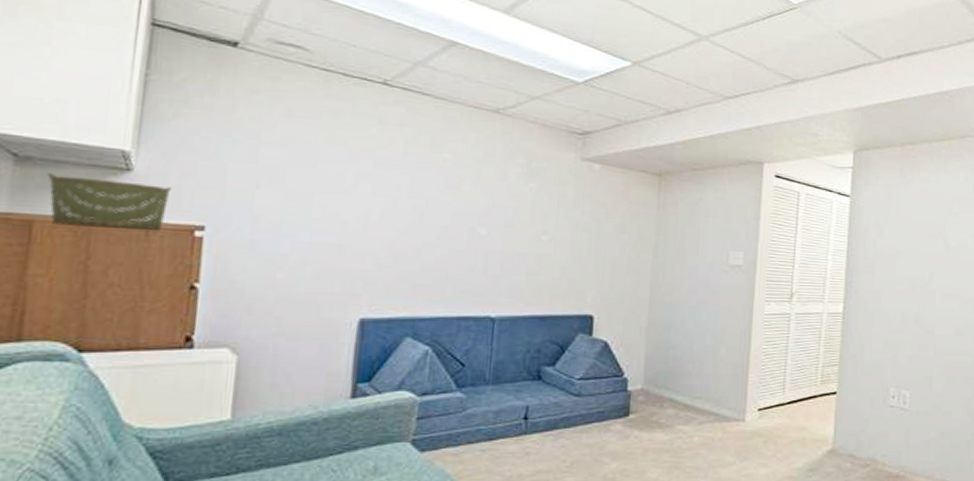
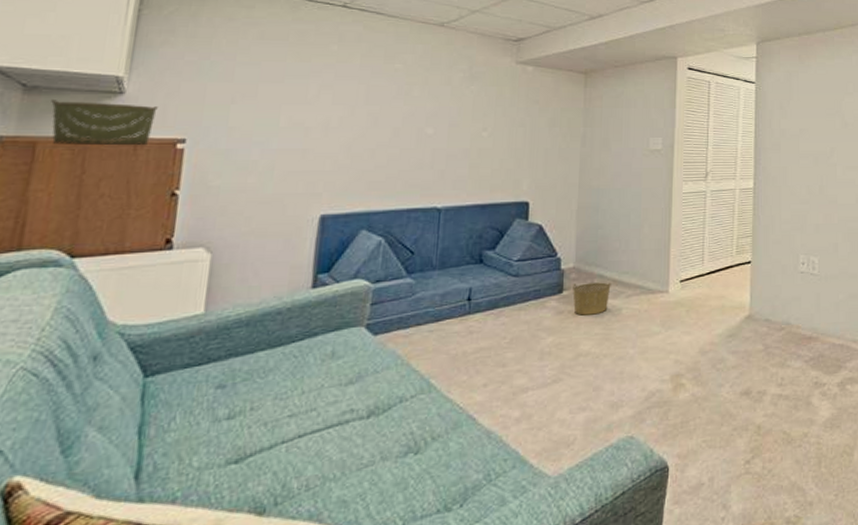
basket: none [640,407,683,441] -> present [573,282,611,316]

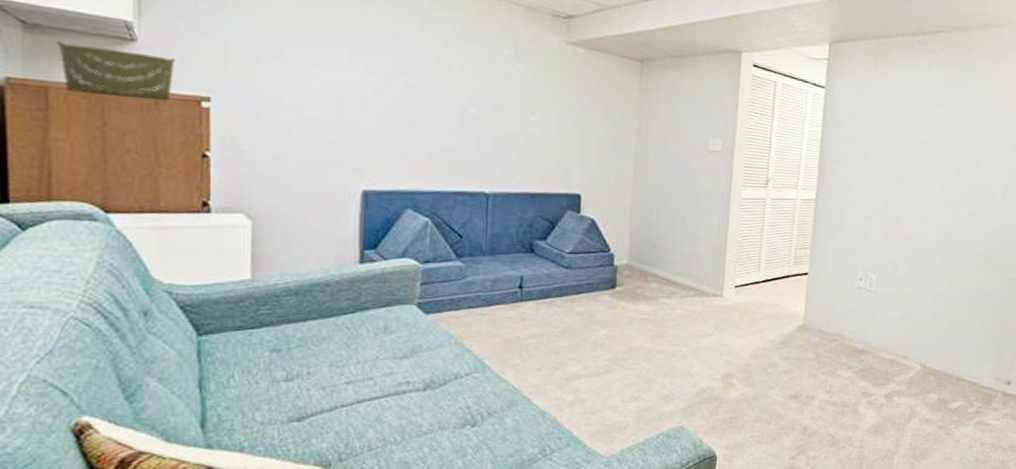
basket: present [573,282,611,316] -> none [626,280,665,312]

